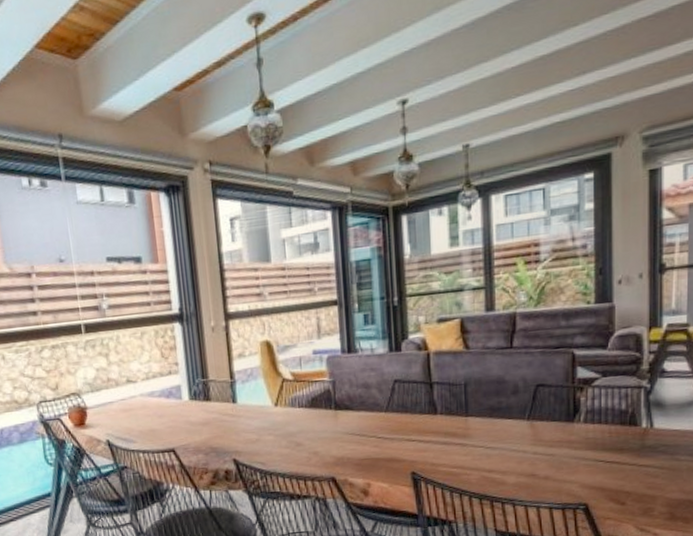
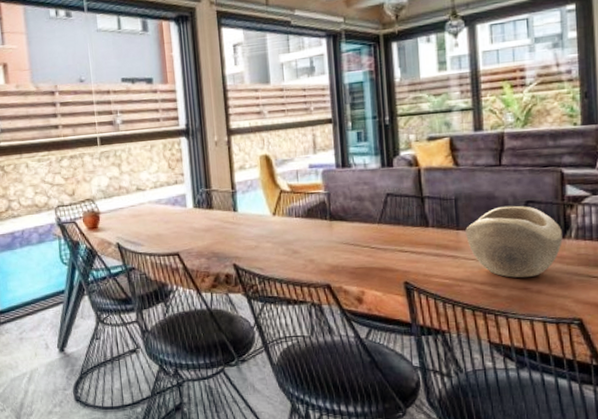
decorative bowl: none [474,389,571,465] -> present [465,205,563,278]

